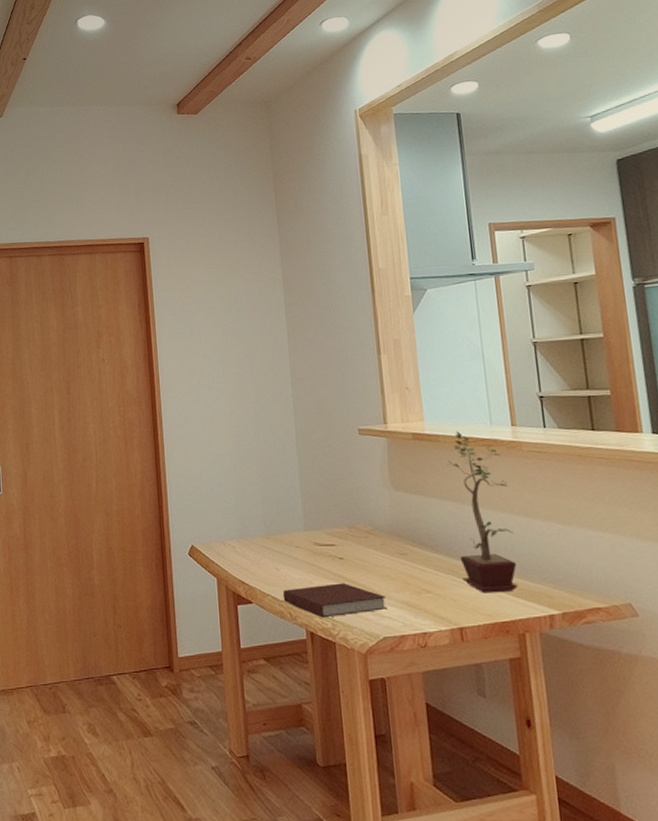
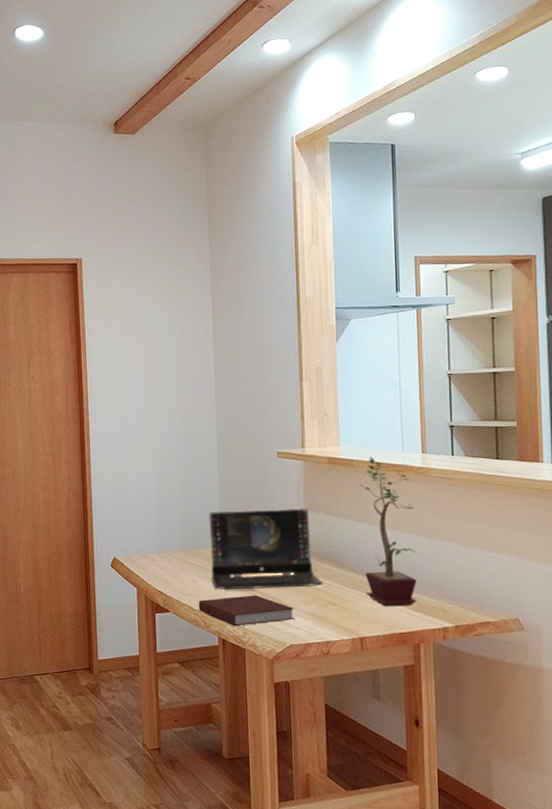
laptop: none [289,486,416,579] -> present [208,507,324,590]

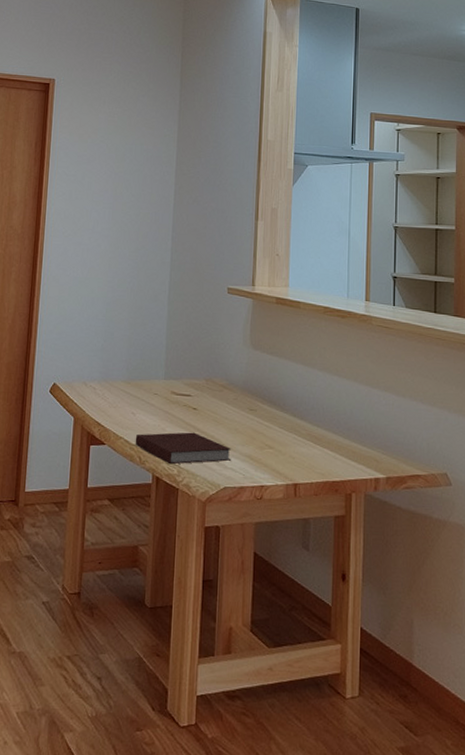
laptop: present [208,507,324,590] -> none [151,342,263,428]
potted plant: present [359,456,417,607] -> none [303,300,355,454]

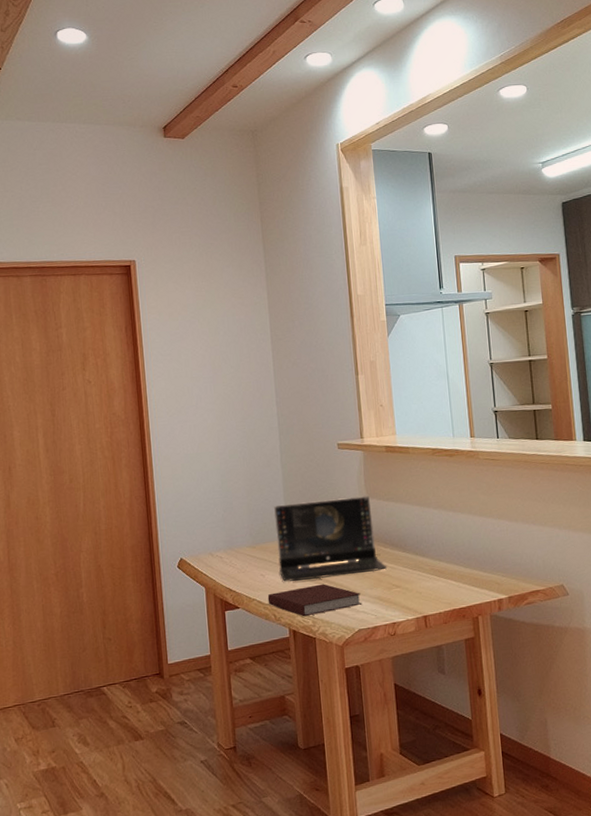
laptop: none [151,342,263,428] -> present [273,495,388,582]

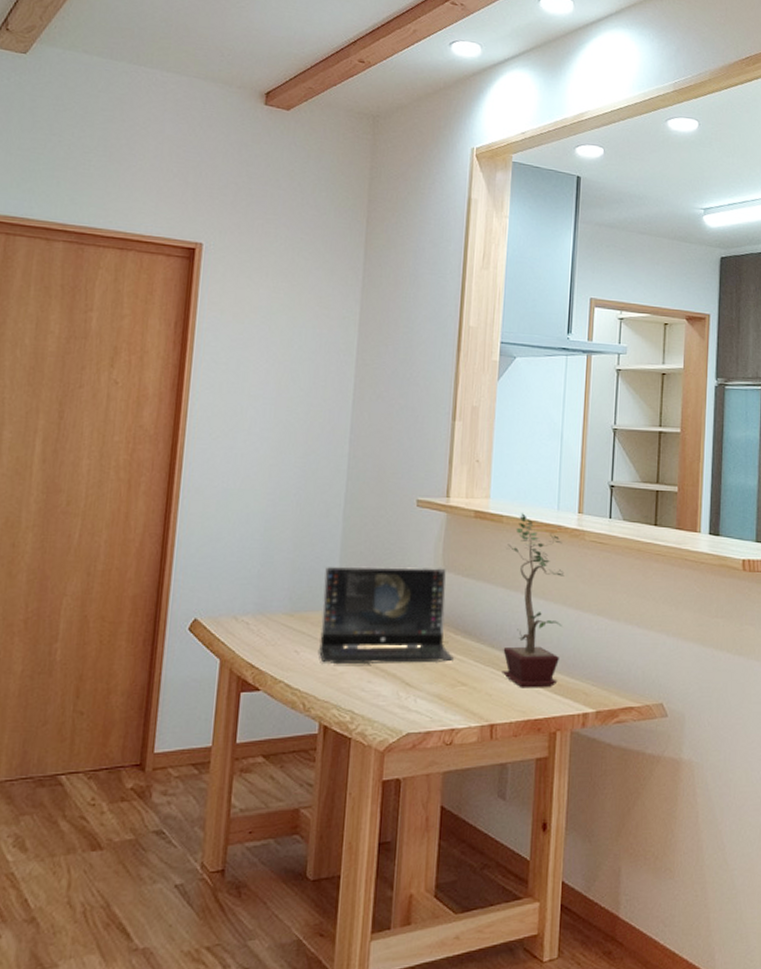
notebook: present [267,584,361,617] -> none [298,671,416,710]
potted plant: none [415,443,474,585] -> present [502,513,565,688]

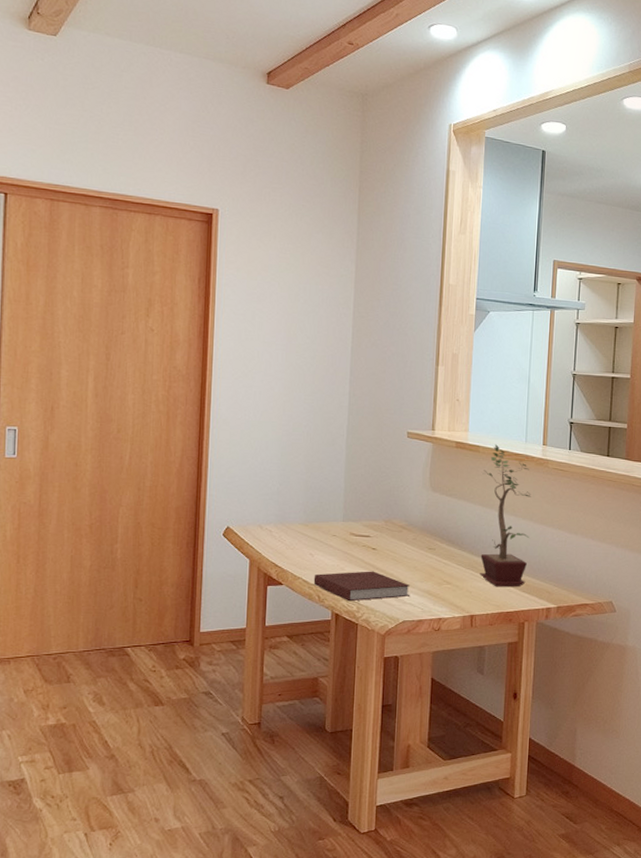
notebook: none [298,671,416,710] -> present [313,571,410,602]
laptop: present [319,566,455,665] -> none [330,485,441,566]

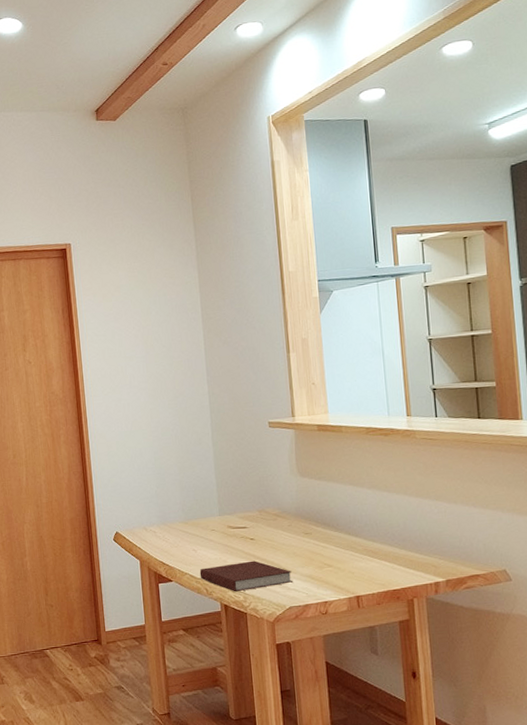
potted plant: present [480,444,531,587] -> none [348,422,409,566]

